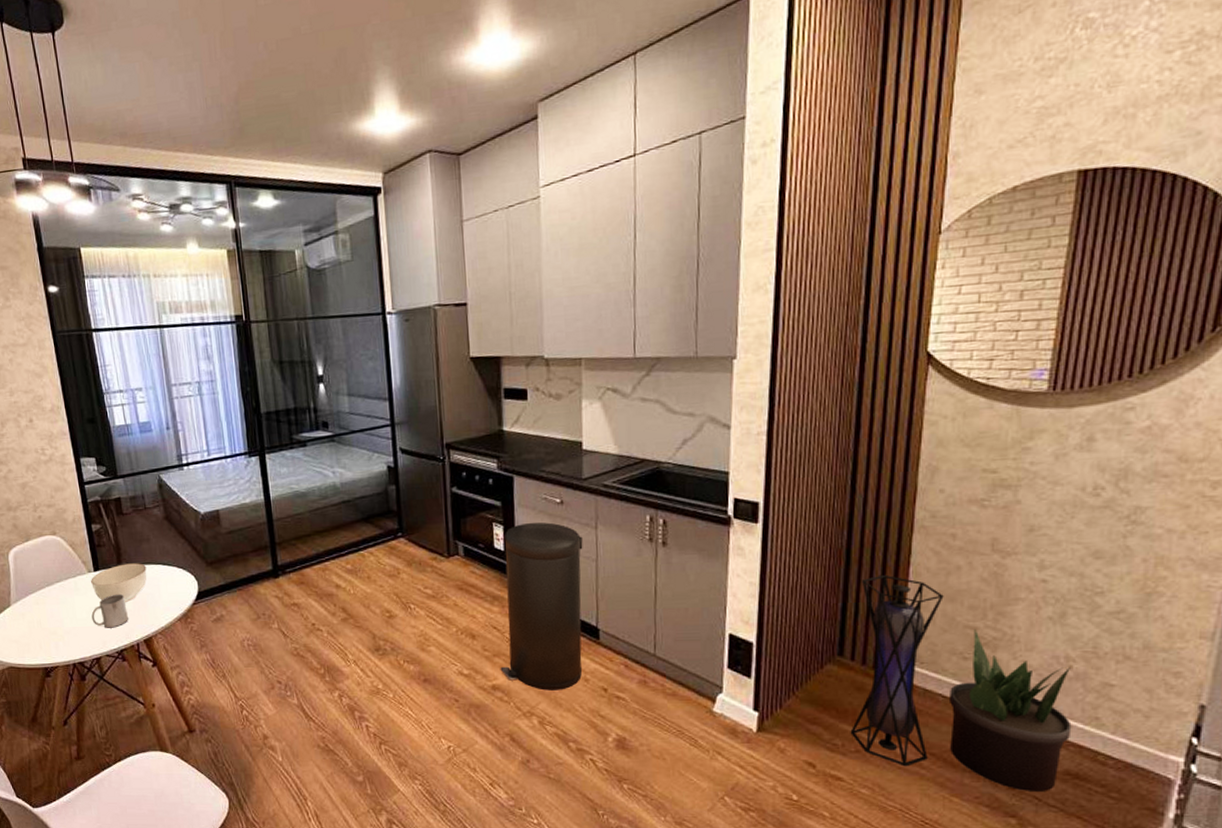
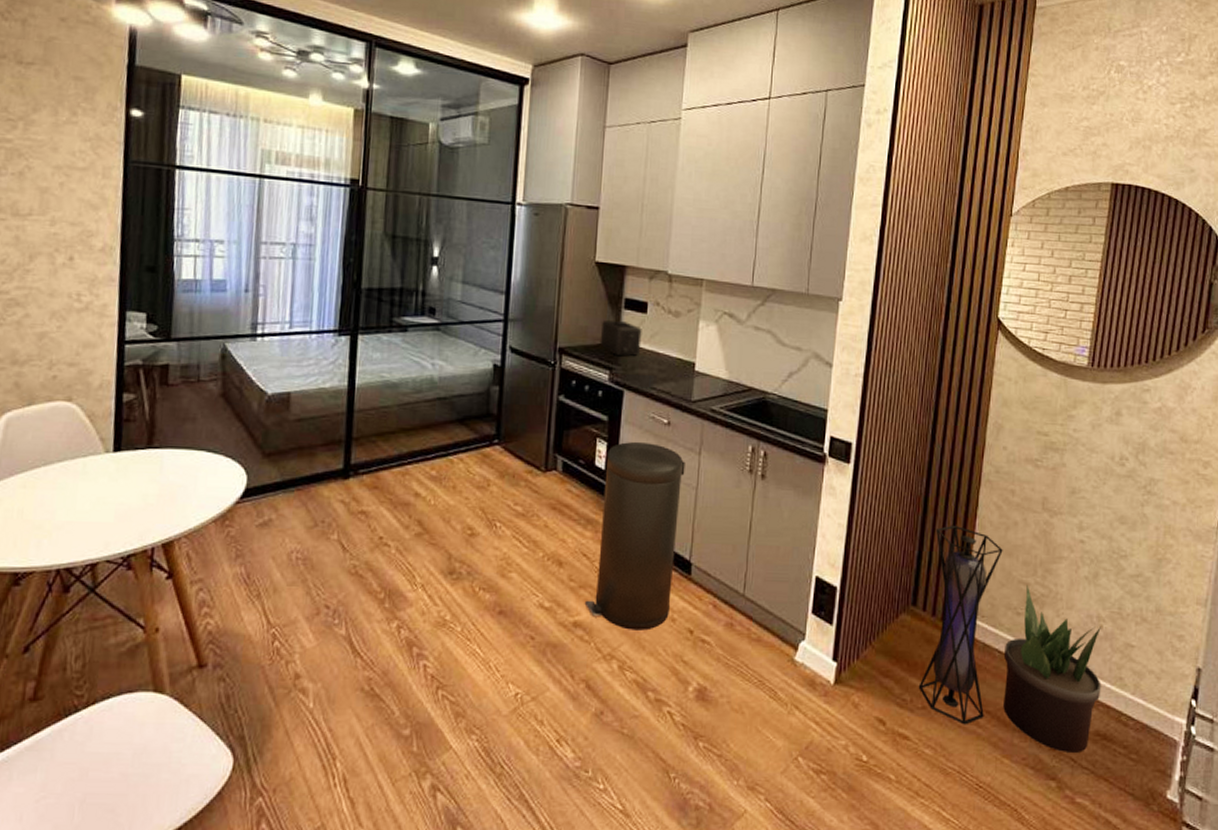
bowl: present [91,563,147,603] -> none [106,445,185,495]
mug: present [91,593,128,628] -> none [96,482,148,526]
toaster: none [484,410,526,444] -> present [599,320,642,356]

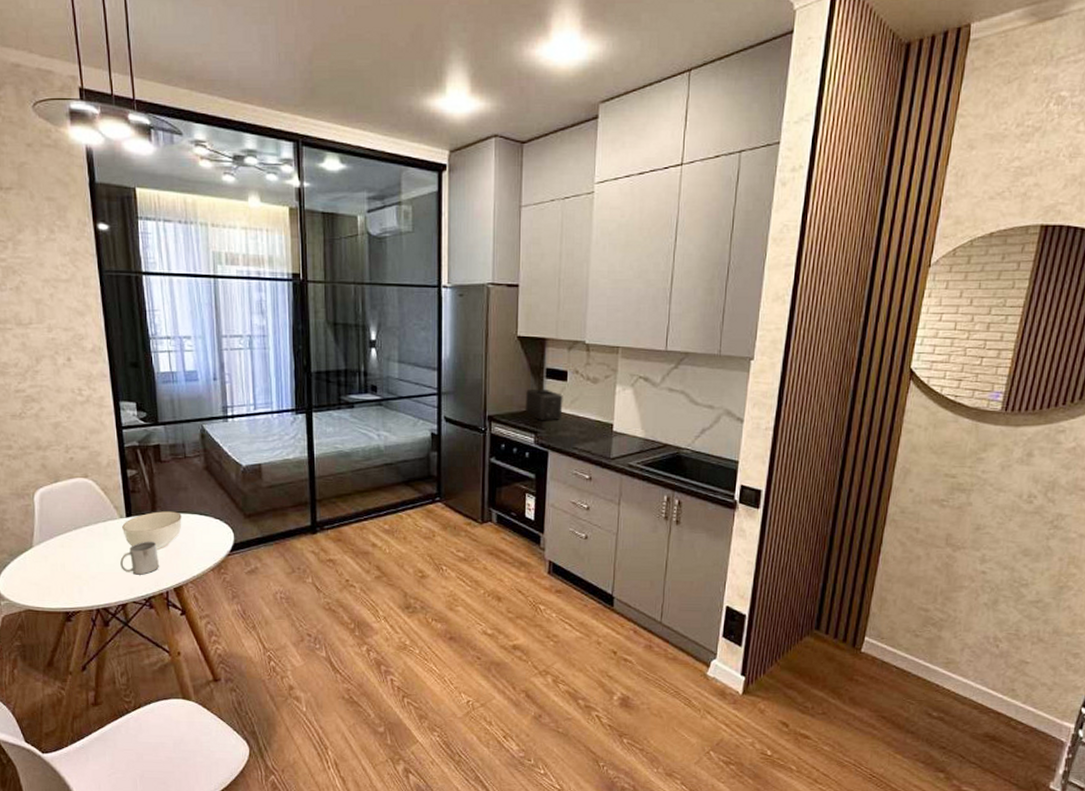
mug: none [96,482,148,526] -> present [120,541,159,575]
bowl: none [106,445,185,495] -> present [122,511,182,551]
pedal bin: present [584,441,685,631] -> none [521,495,606,652]
lantern: present [918,525,1003,725] -> none [819,560,905,728]
planter: present [1003,585,1101,752] -> none [898,611,997,750]

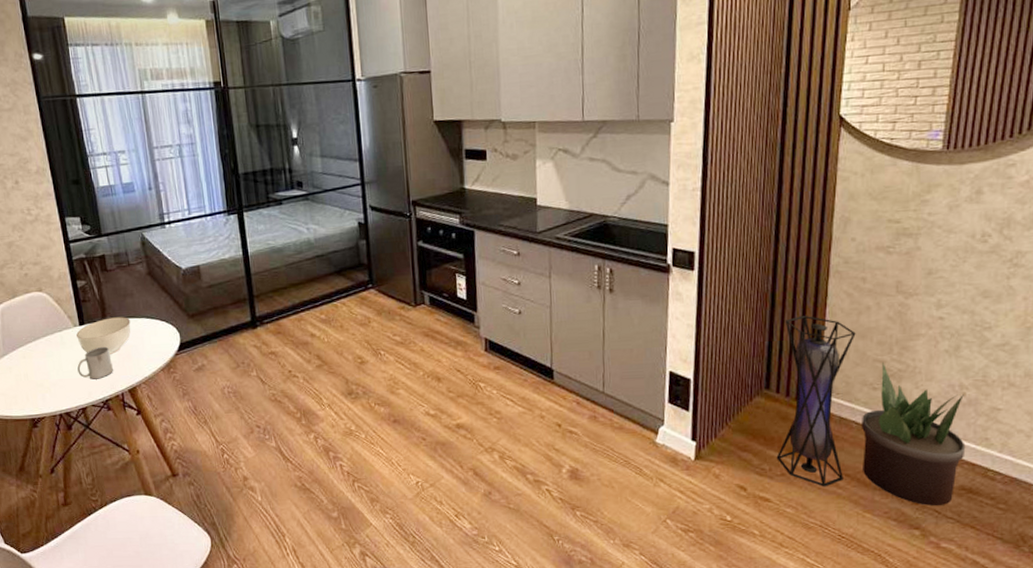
toaster: present [525,388,563,420] -> none [447,169,485,201]
lantern: none [819,560,905,728] -> present [776,315,856,487]
planter: none [898,611,997,750] -> present [862,363,966,505]

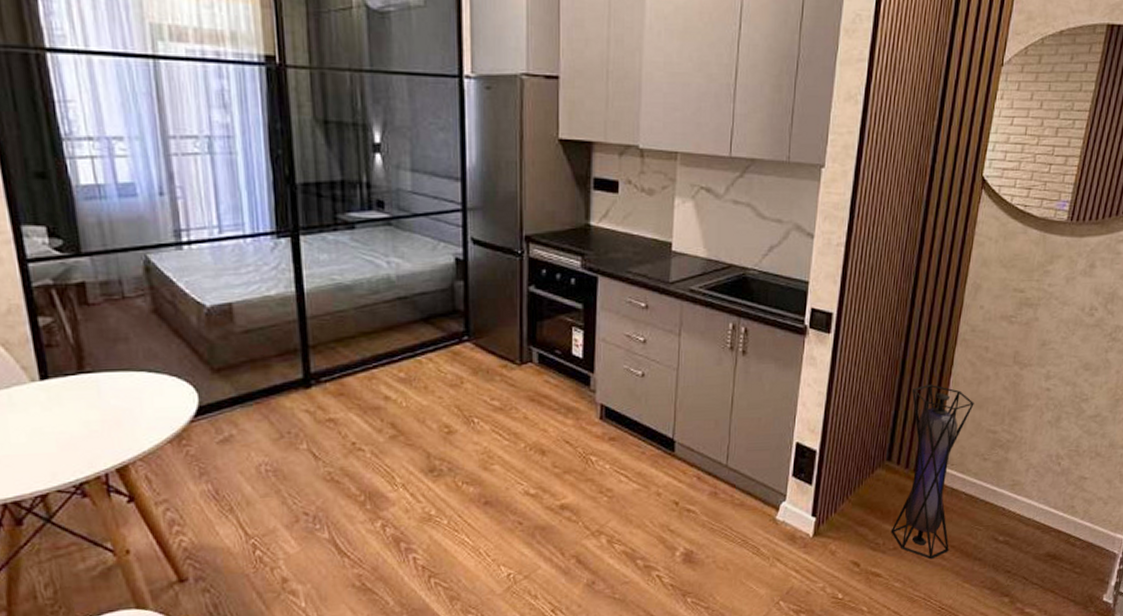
bowl: present [76,317,131,355] -> none [35,369,123,422]
mug: present [77,346,113,380] -> none [34,409,93,455]
planter: present [862,363,966,505] -> none [967,433,1059,573]

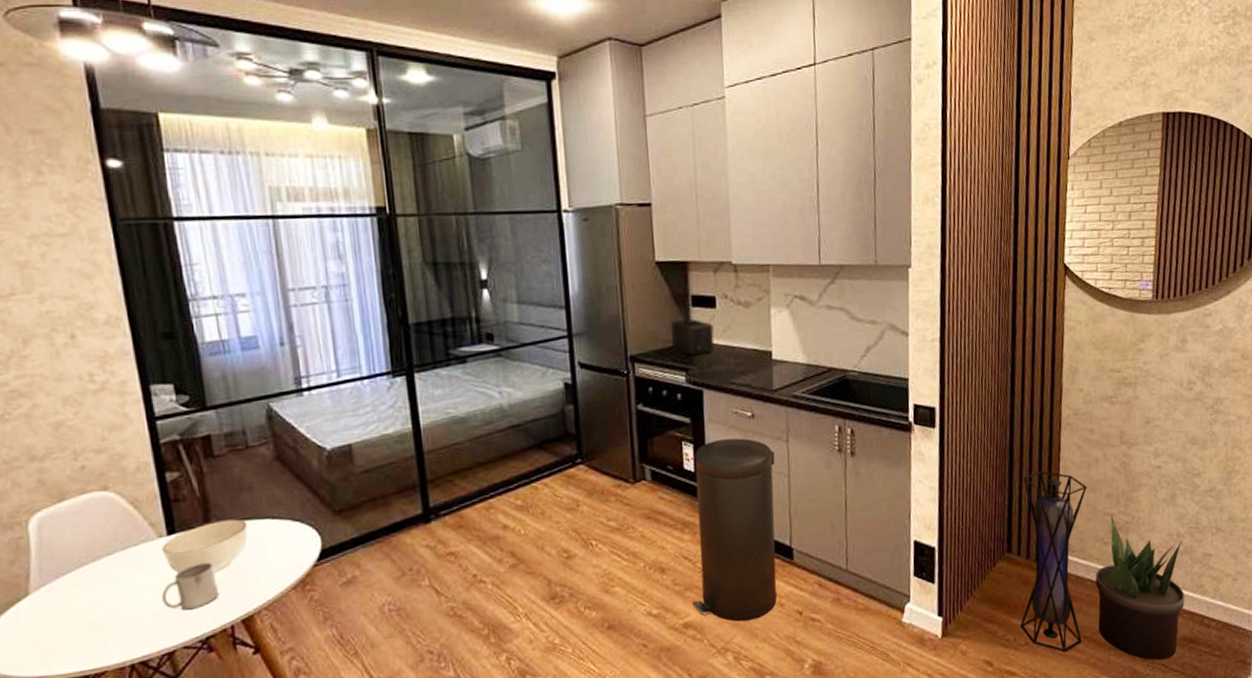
mug: none [34,409,93,455] -> present [162,561,219,611]
bowl: none [35,369,123,422] -> present [162,519,248,574]
toaster: none [569,202,614,239] -> present [671,318,715,355]
pedal bin: none [570,327,665,507] -> present [692,438,778,622]
planter: none [967,433,1059,573] -> present [1096,516,1185,661]

